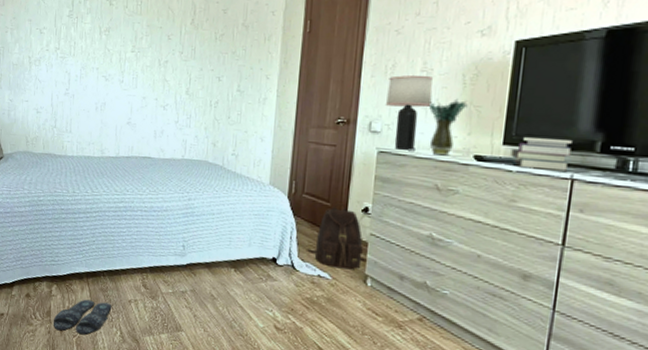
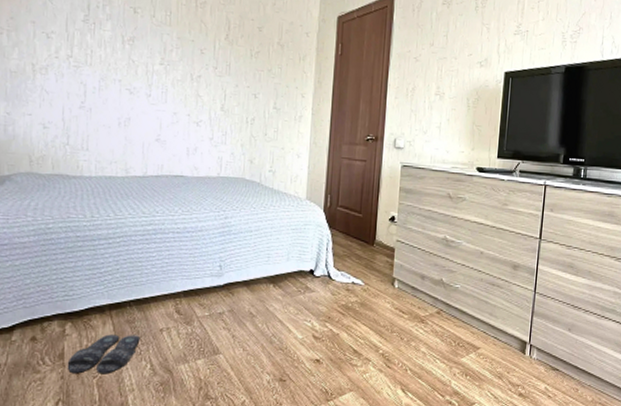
backpack: present [307,203,367,269] -> none [342,213,394,274]
table lamp: present [385,74,433,151] -> none [407,97,445,164]
vase: present [428,98,468,156] -> none [441,119,471,168]
books: present [511,136,573,173] -> none [503,151,545,180]

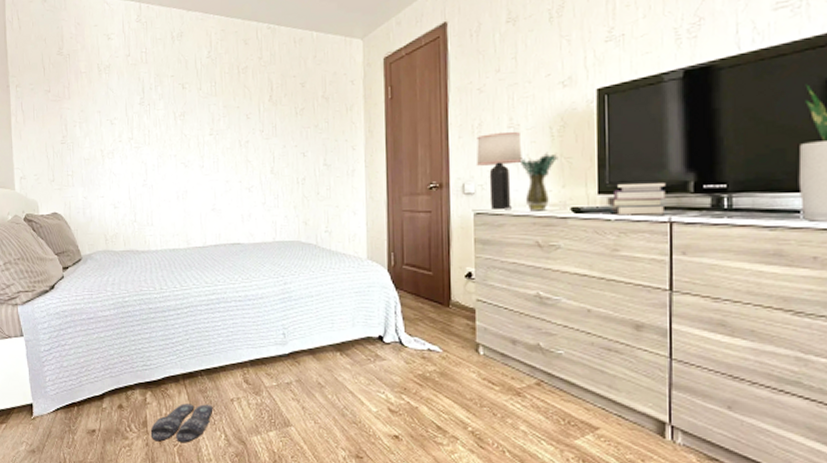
table lamp: none [407,97,445,164] -> present [476,131,522,209]
vase: none [441,119,471,168] -> present [519,152,559,211]
books: none [503,151,545,180] -> present [607,181,666,216]

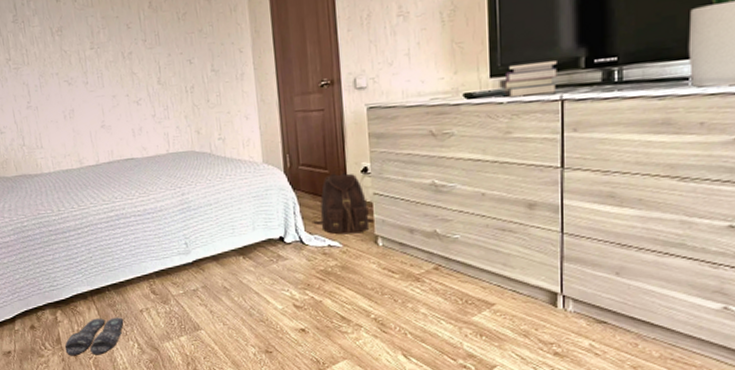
backpack: none [414,270,476,340] -> present [313,167,374,234]
table lamp: present [476,131,522,209] -> none [366,19,413,102]
vase: present [519,152,559,211] -> none [410,38,450,101]

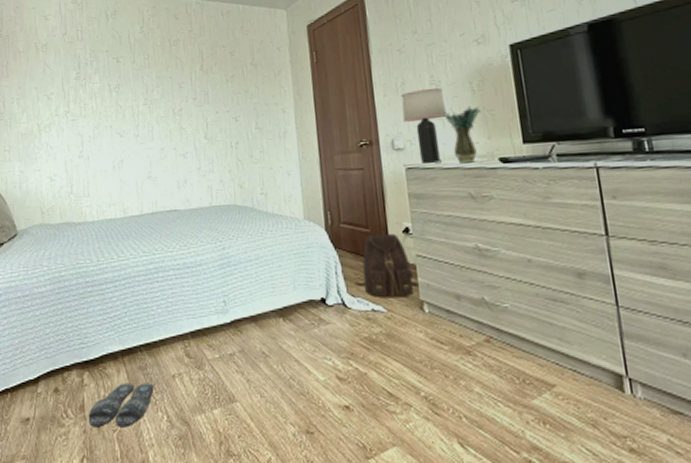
table lamp: none [366,19,413,102] -> present [401,87,447,163]
vase: none [410,38,450,101] -> present [443,105,481,164]
books: present [499,59,557,98] -> none [532,128,590,164]

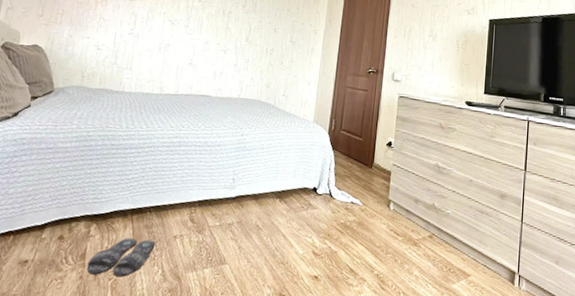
backpack: present [355,227,419,298] -> none [343,138,390,196]
table lamp: present [401,87,447,163] -> none [404,38,437,96]
vase: present [443,105,481,164] -> none [434,58,461,101]

